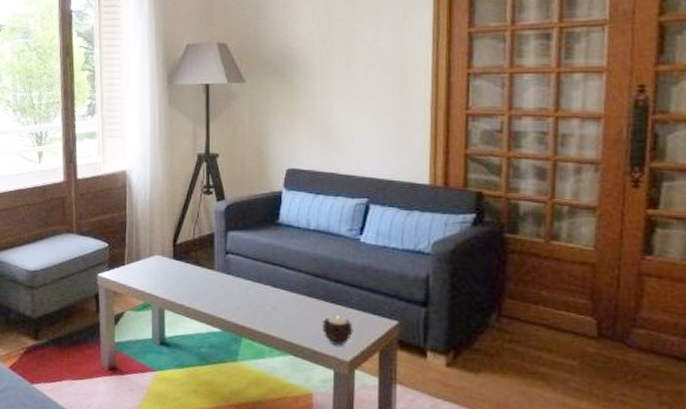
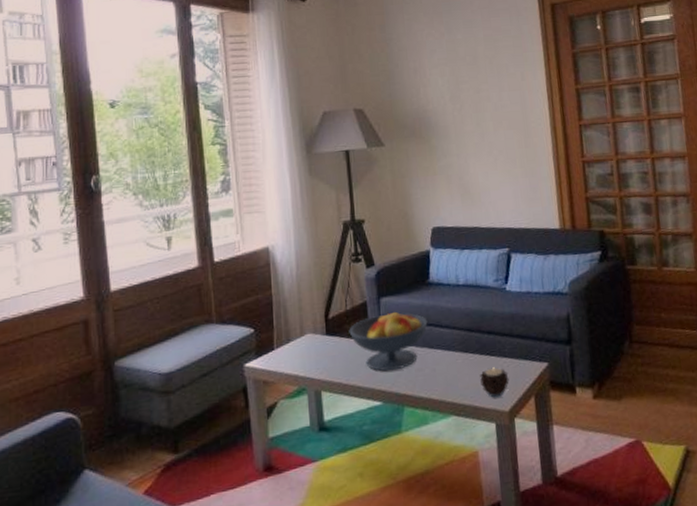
fruit bowl: none [195,246,273,302] -> present [349,311,428,372]

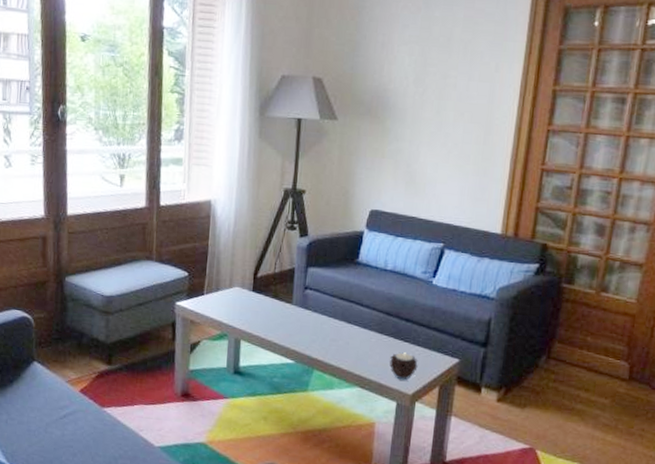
fruit bowl: present [349,311,428,372] -> none [274,282,350,336]

